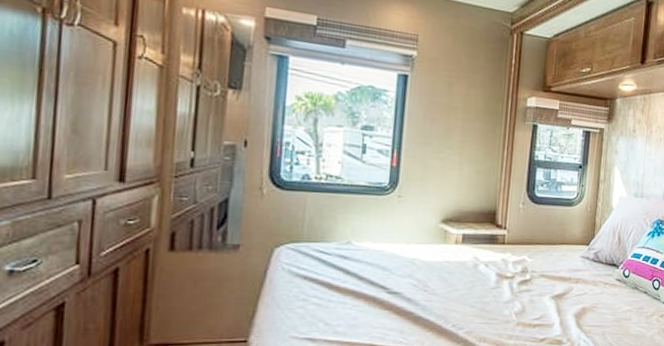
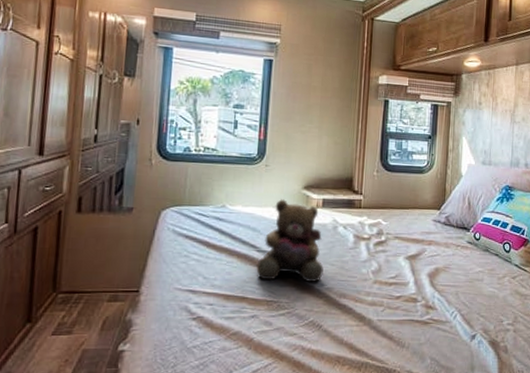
teddy bear: none [386,234,462,325] -> present [256,199,324,282]

